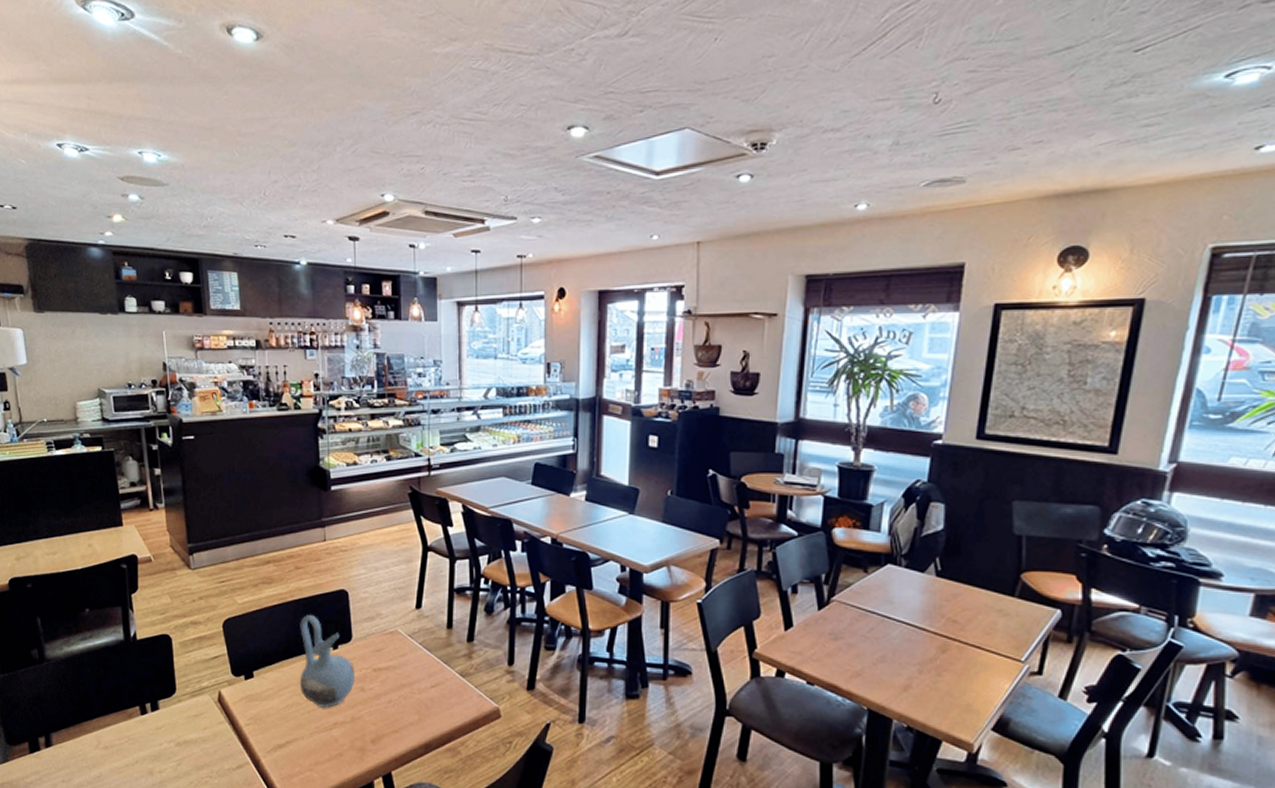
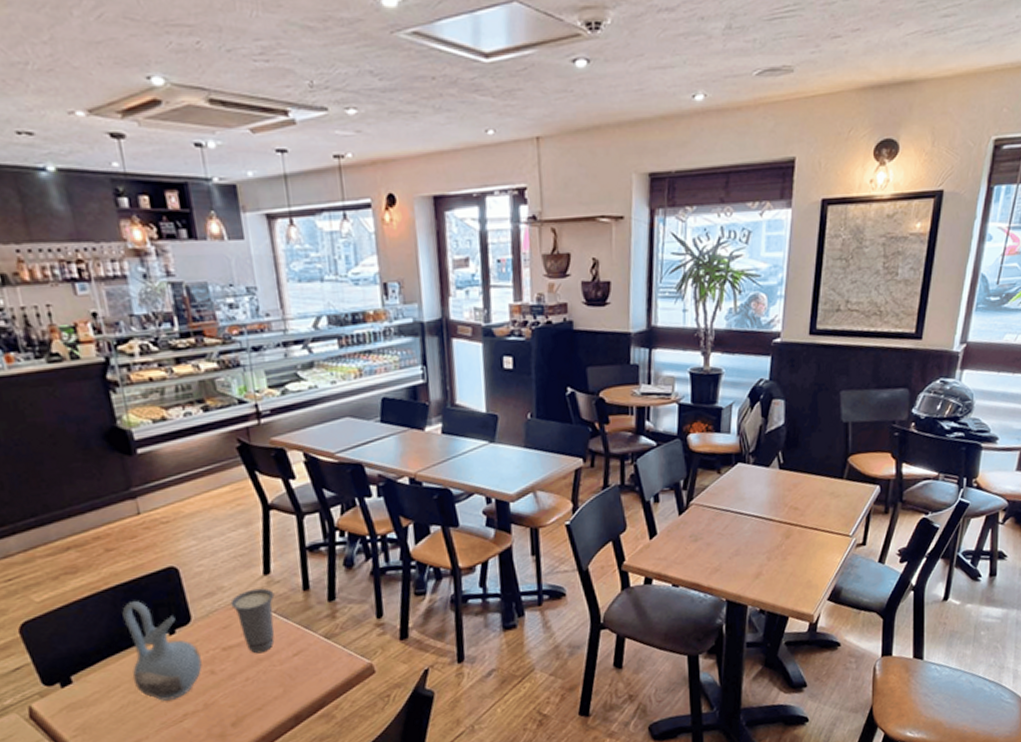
cup: none [385,620,422,680] -> present [230,588,275,654]

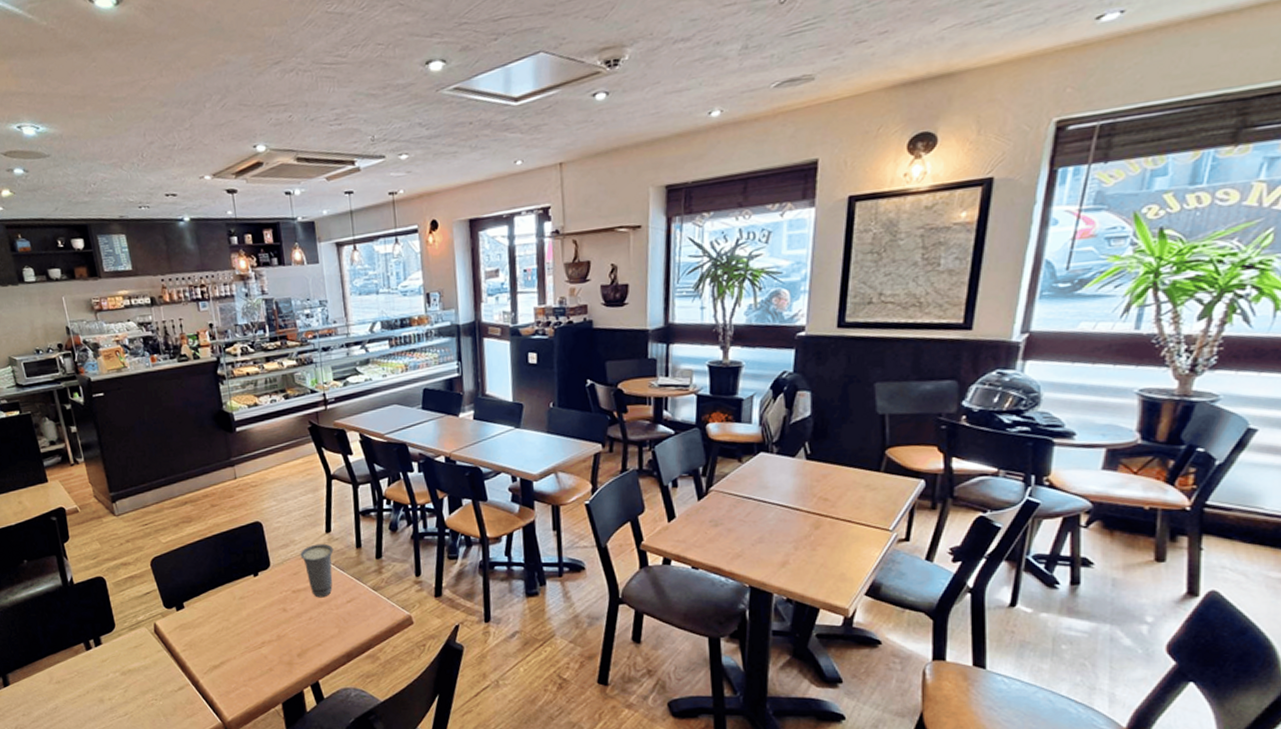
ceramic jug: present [122,601,202,701] -> none [221,547,277,629]

